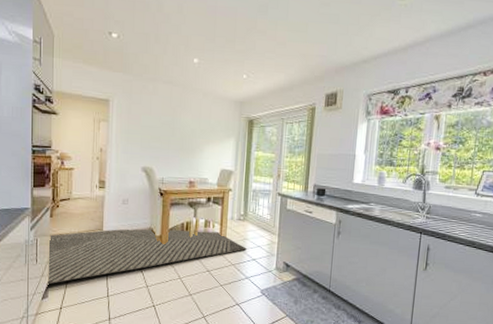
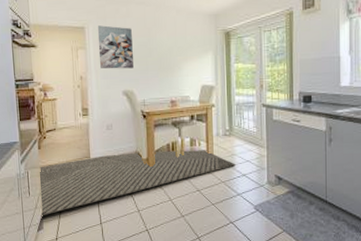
wall art: none [121,100,157,146] -> present [97,25,134,69]

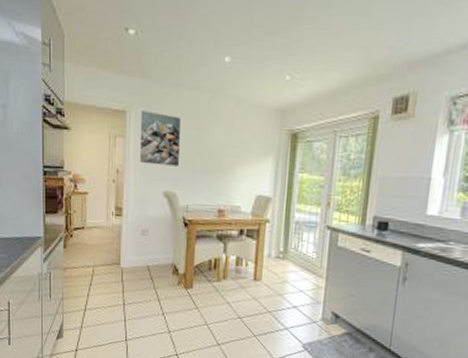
rug: present [40,150,235,216] -> none [61,264,286,324]

